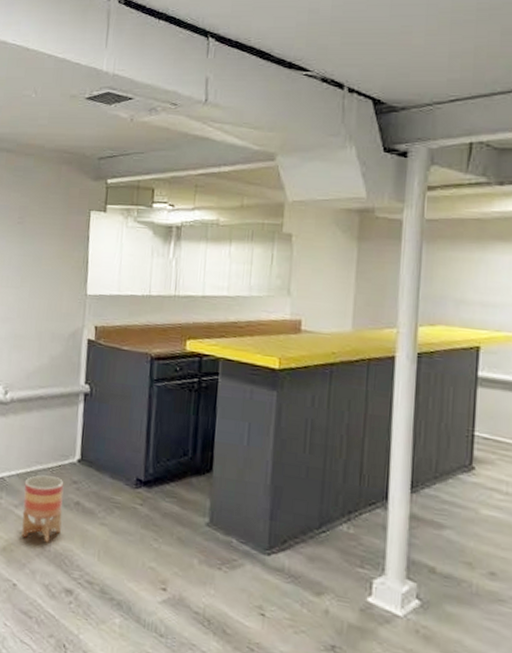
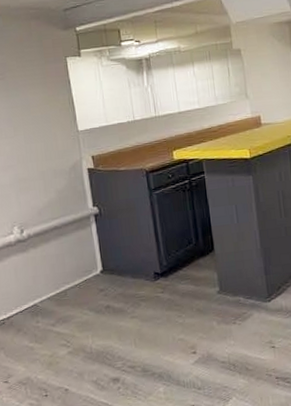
planter: present [21,475,64,543] -> none [56,290,98,349]

